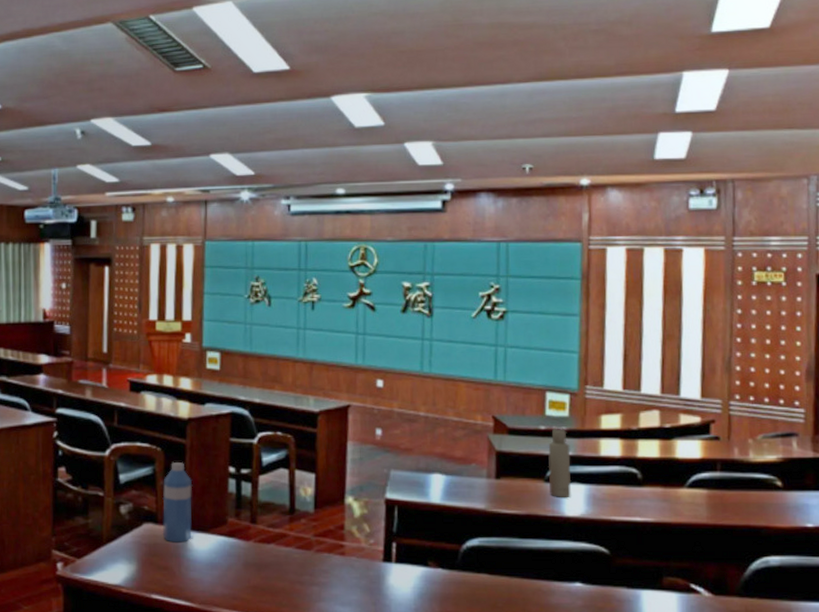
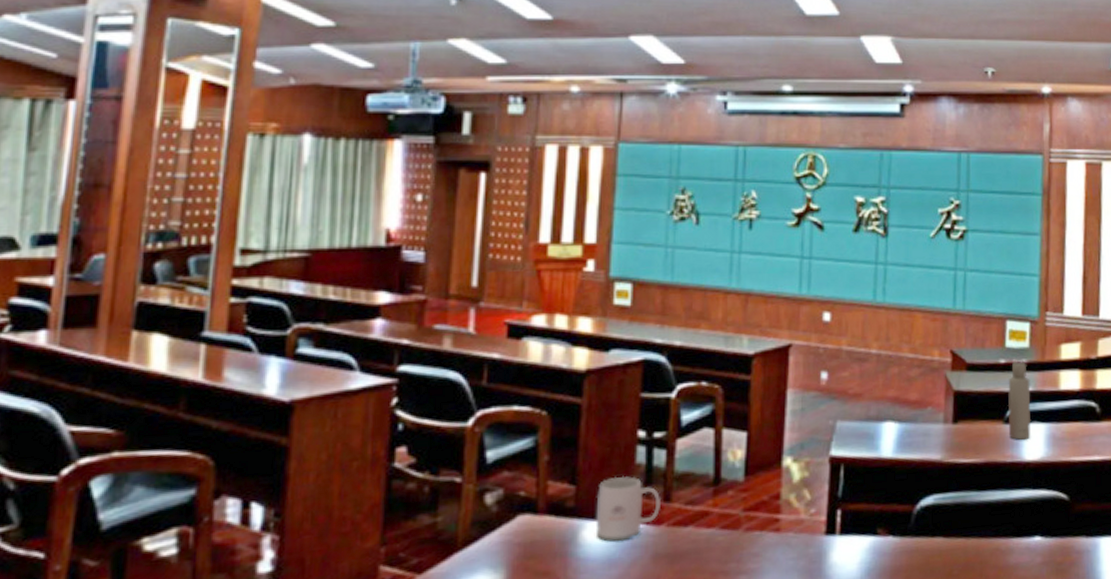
water bottle: present [162,461,193,543] -> none [543,428,589,537]
mug: none [199,500,249,551] -> present [595,475,662,542]

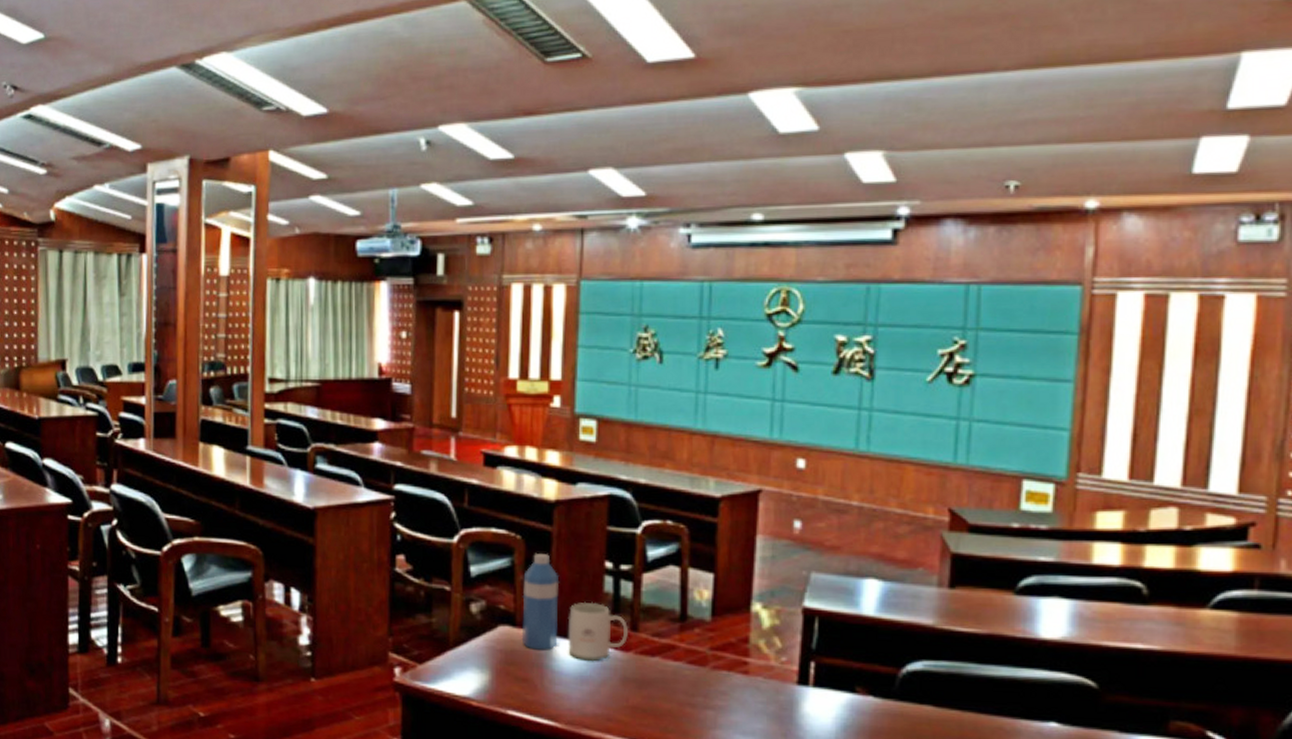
water bottle: none [543,428,589,537] -> present [521,552,560,650]
bottle: present [1007,358,1032,440] -> none [1020,523,1052,615]

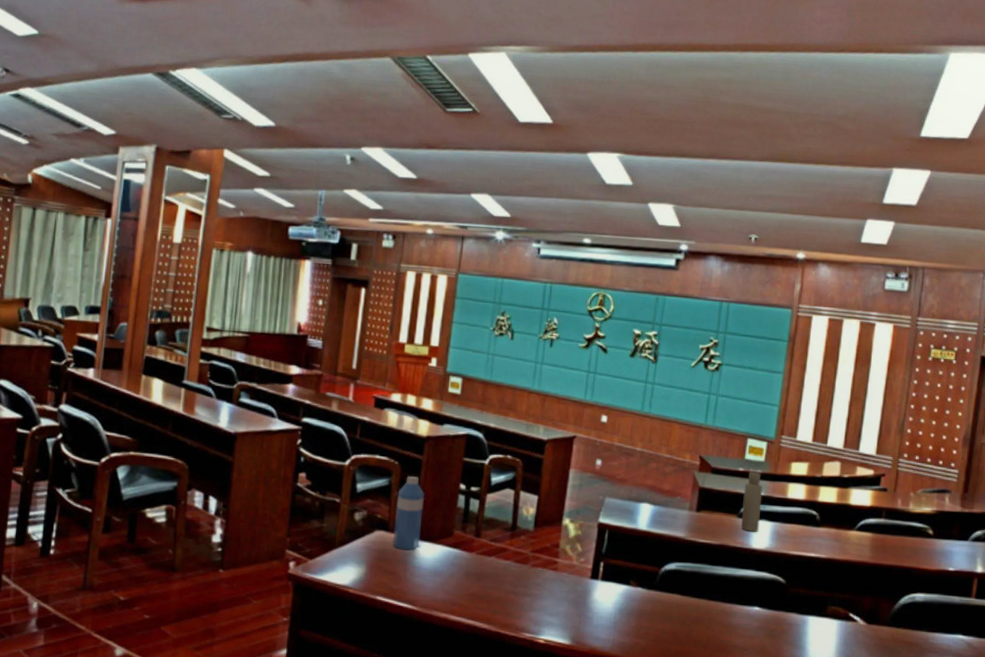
mug: present [567,601,629,662] -> none [427,514,474,560]
bottle: none [1020,523,1052,615] -> present [740,468,763,532]

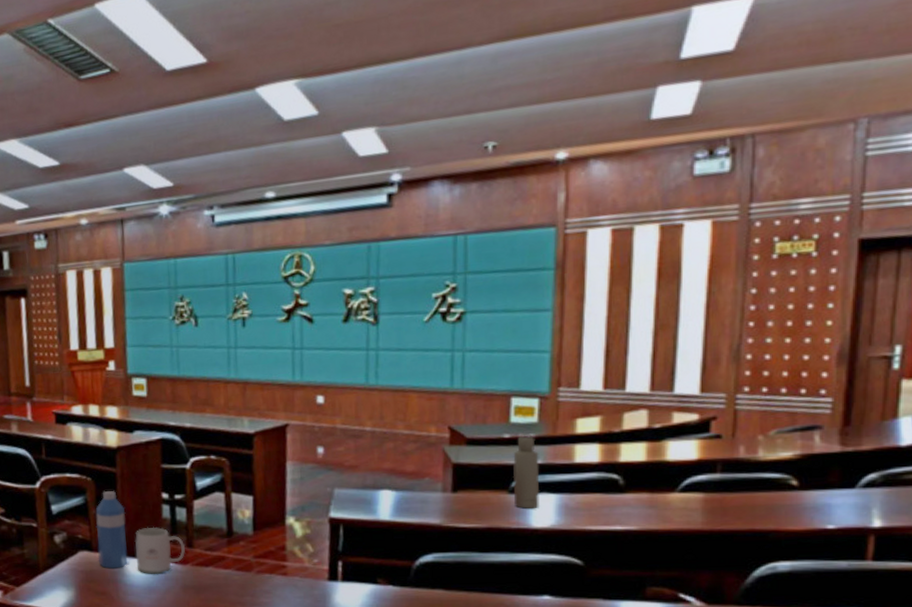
mug: none [427,514,474,560] -> present [134,526,186,575]

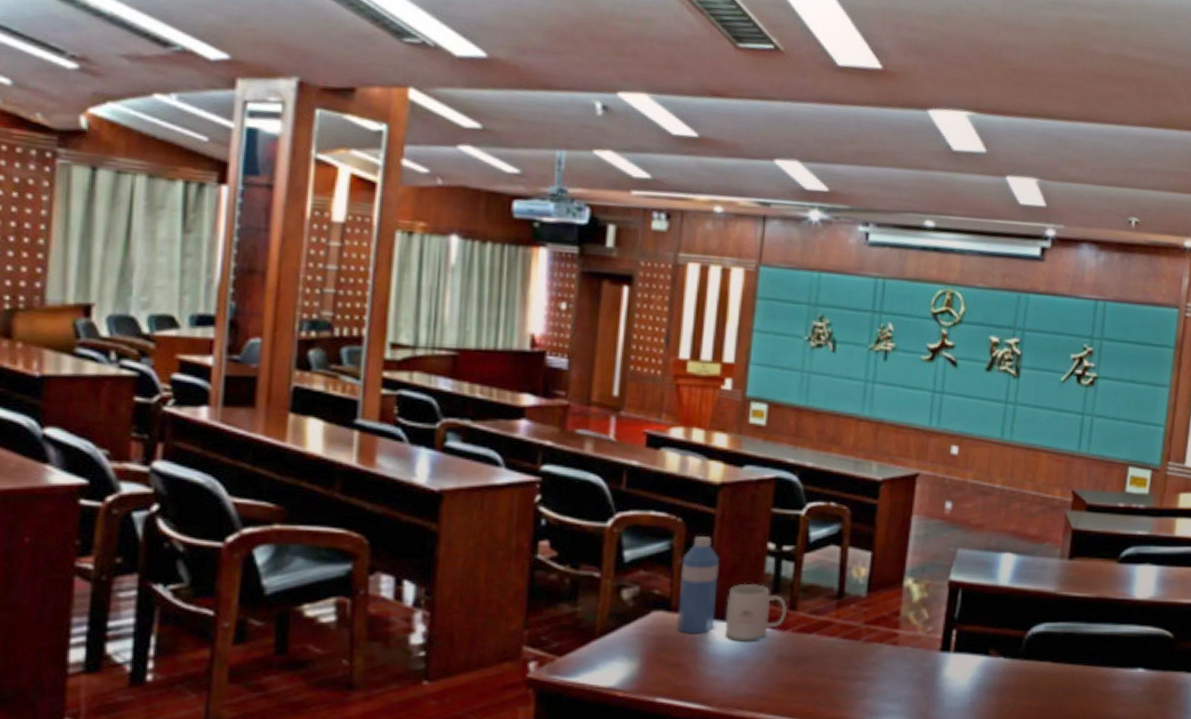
bottle: present [512,432,540,509] -> none [1121,503,1147,579]

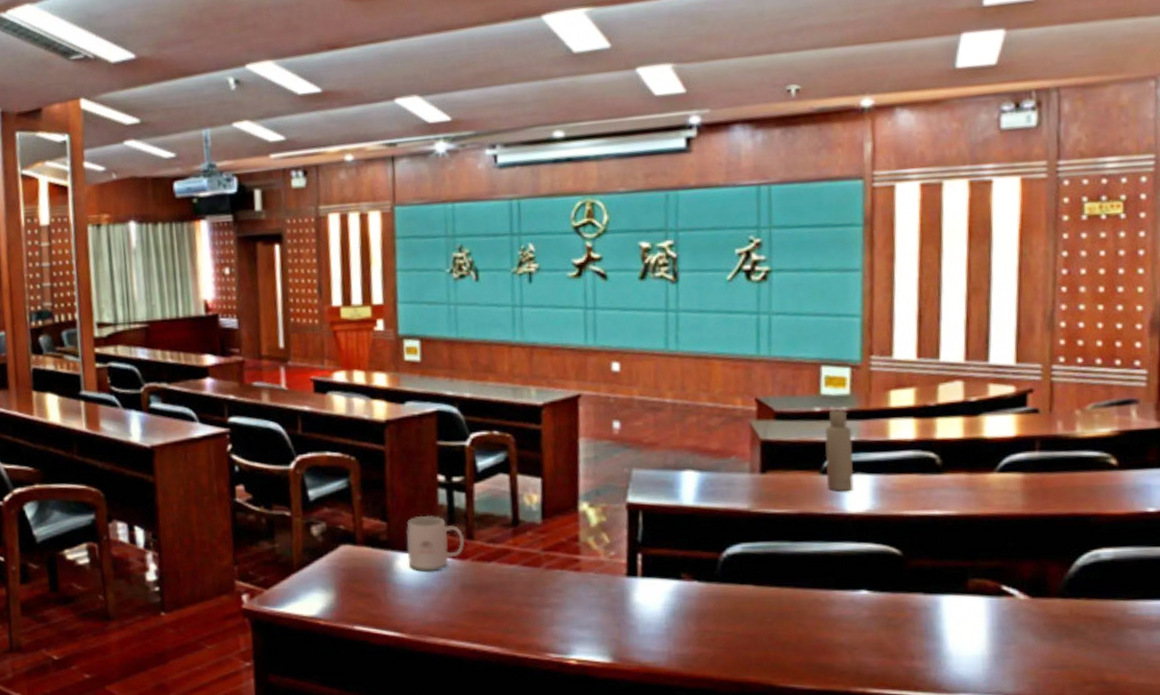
water bottle: present [676,535,721,634] -> none [360,472,398,566]
bottle: none [1121,503,1147,579] -> present [824,405,855,491]

